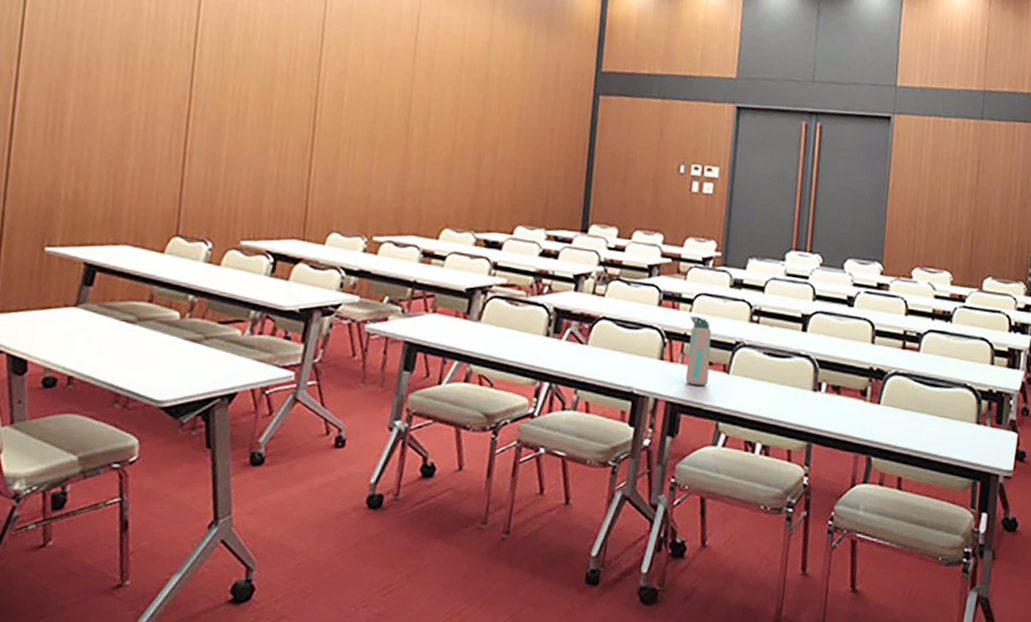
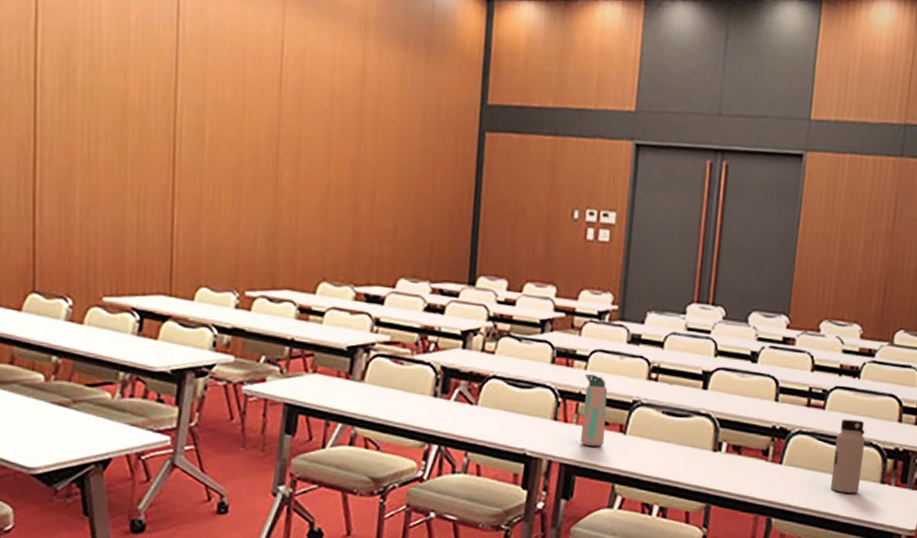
water bottle: none [927,361,959,434] -> present [830,419,865,494]

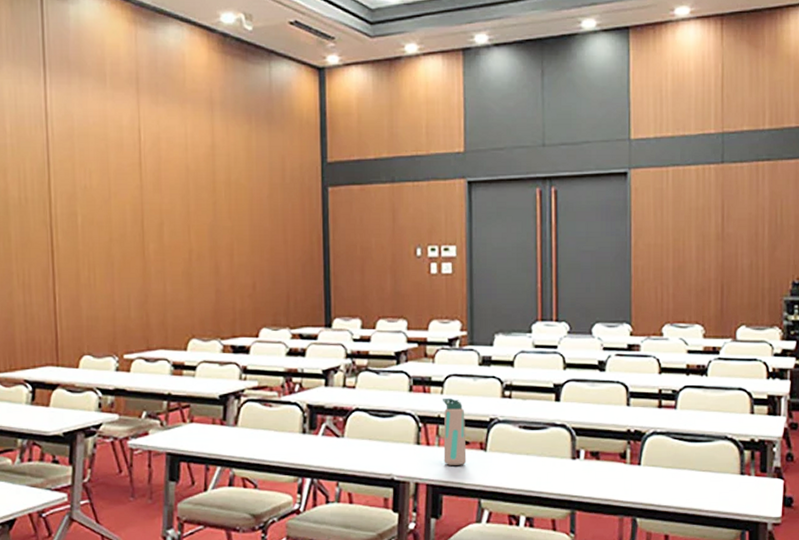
water bottle: present [830,419,865,494] -> none [690,415,720,487]

